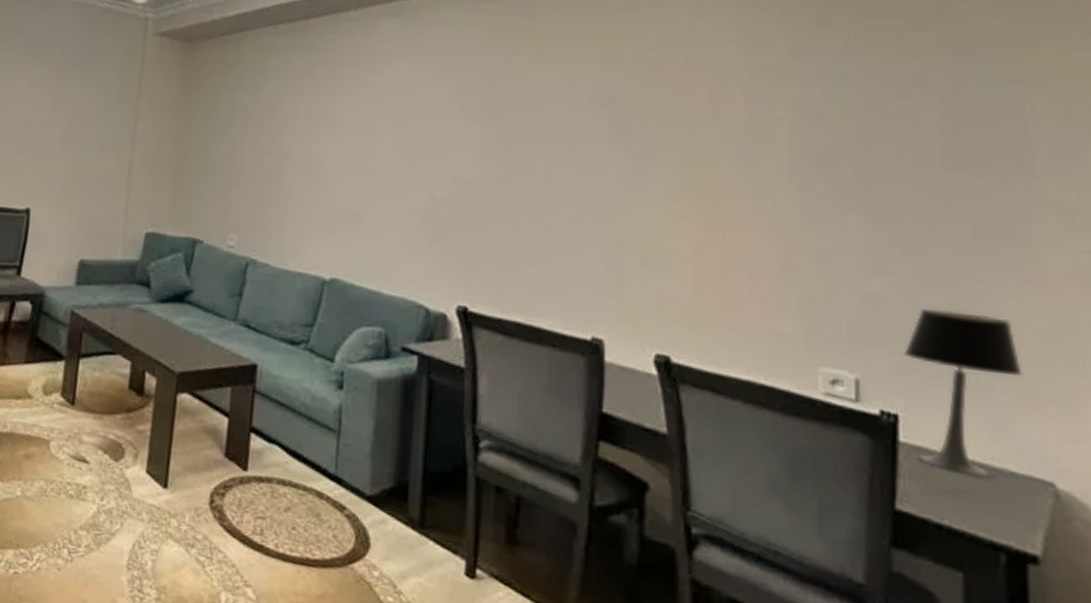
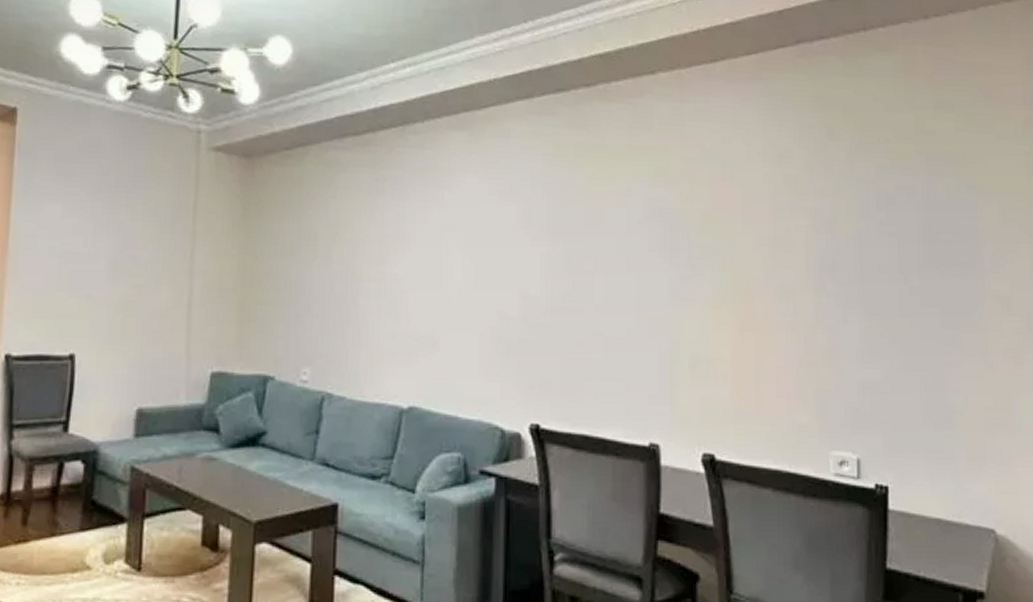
table lamp: present [904,308,1022,478] -> none [892,391,974,533]

